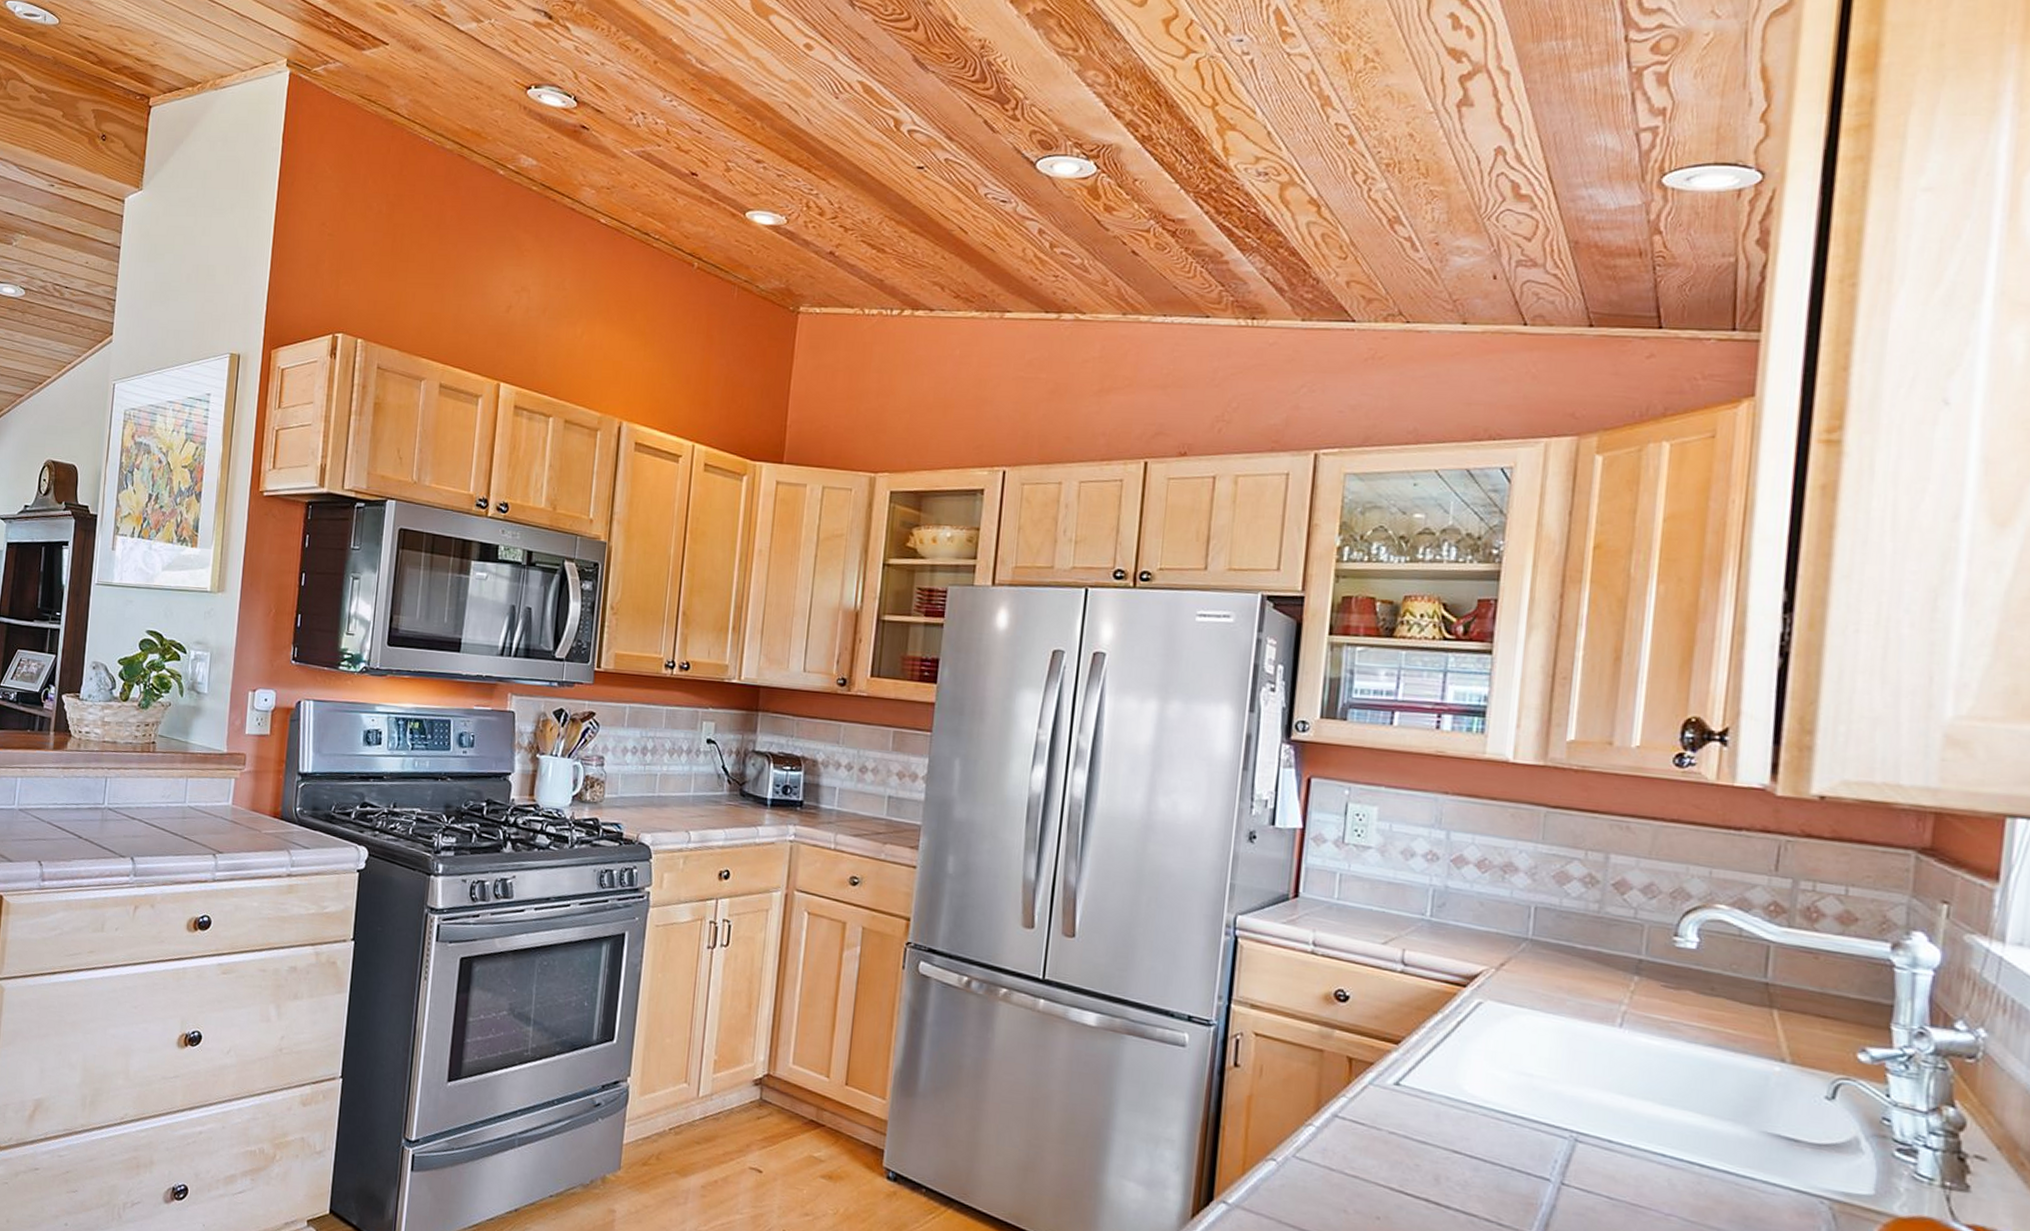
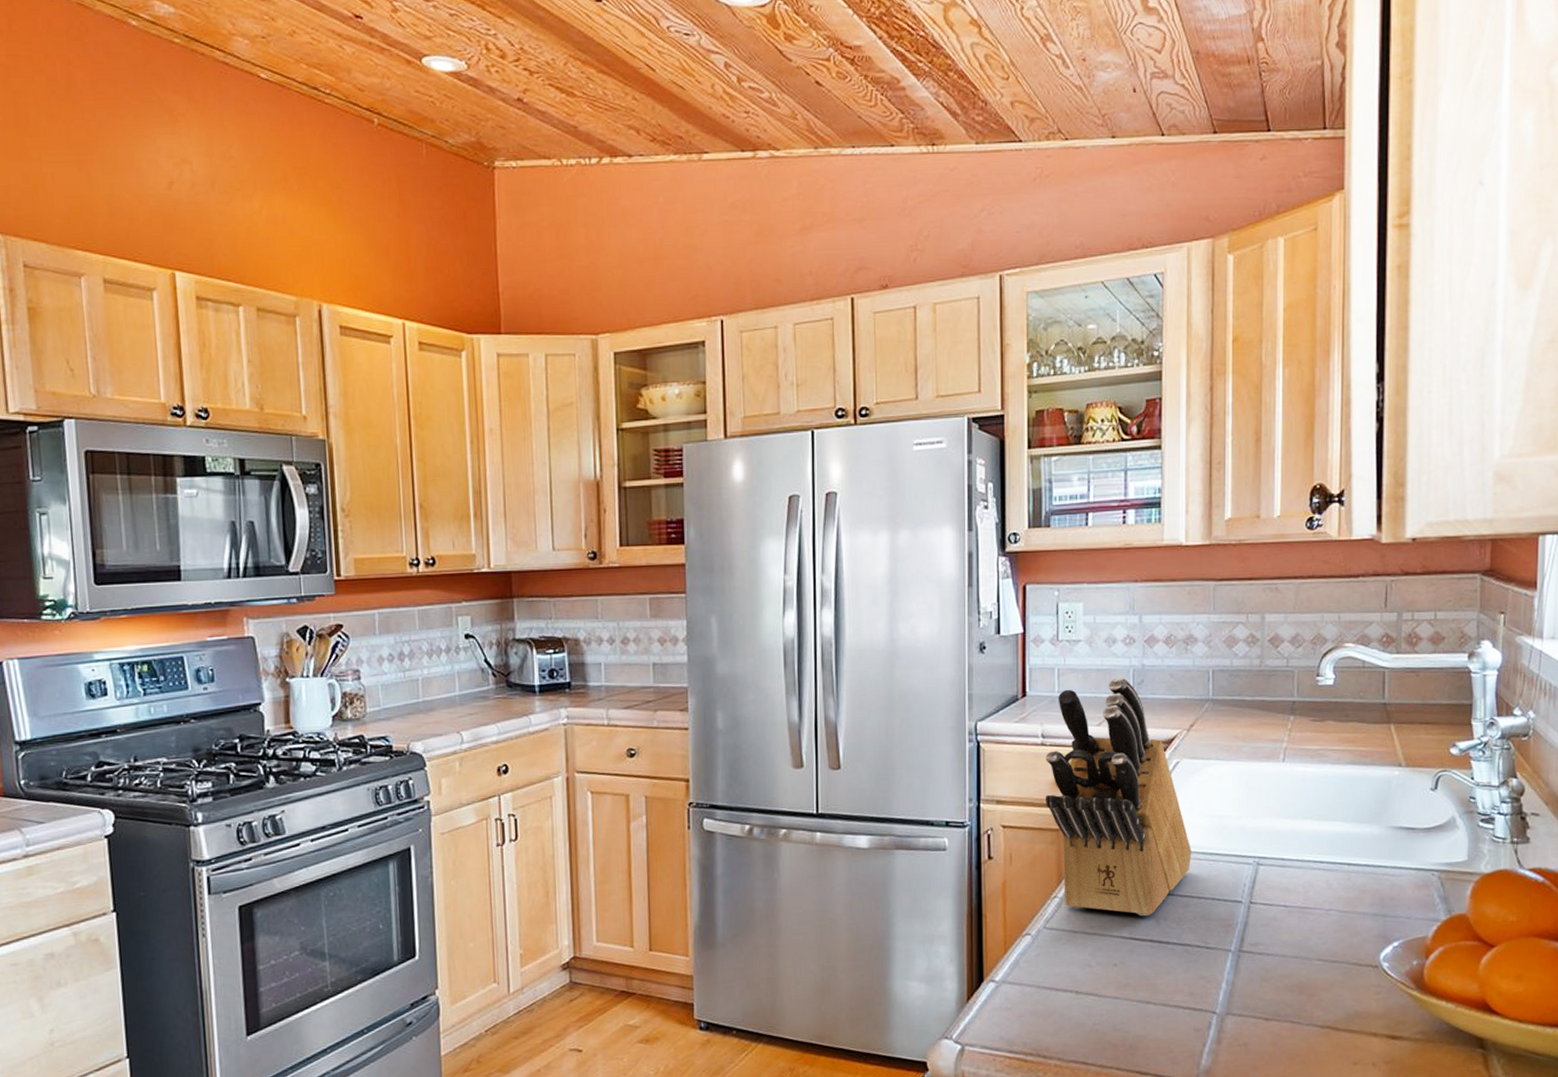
knife block: none [1309,895,1489,1171] -> present [1045,677,1191,917]

